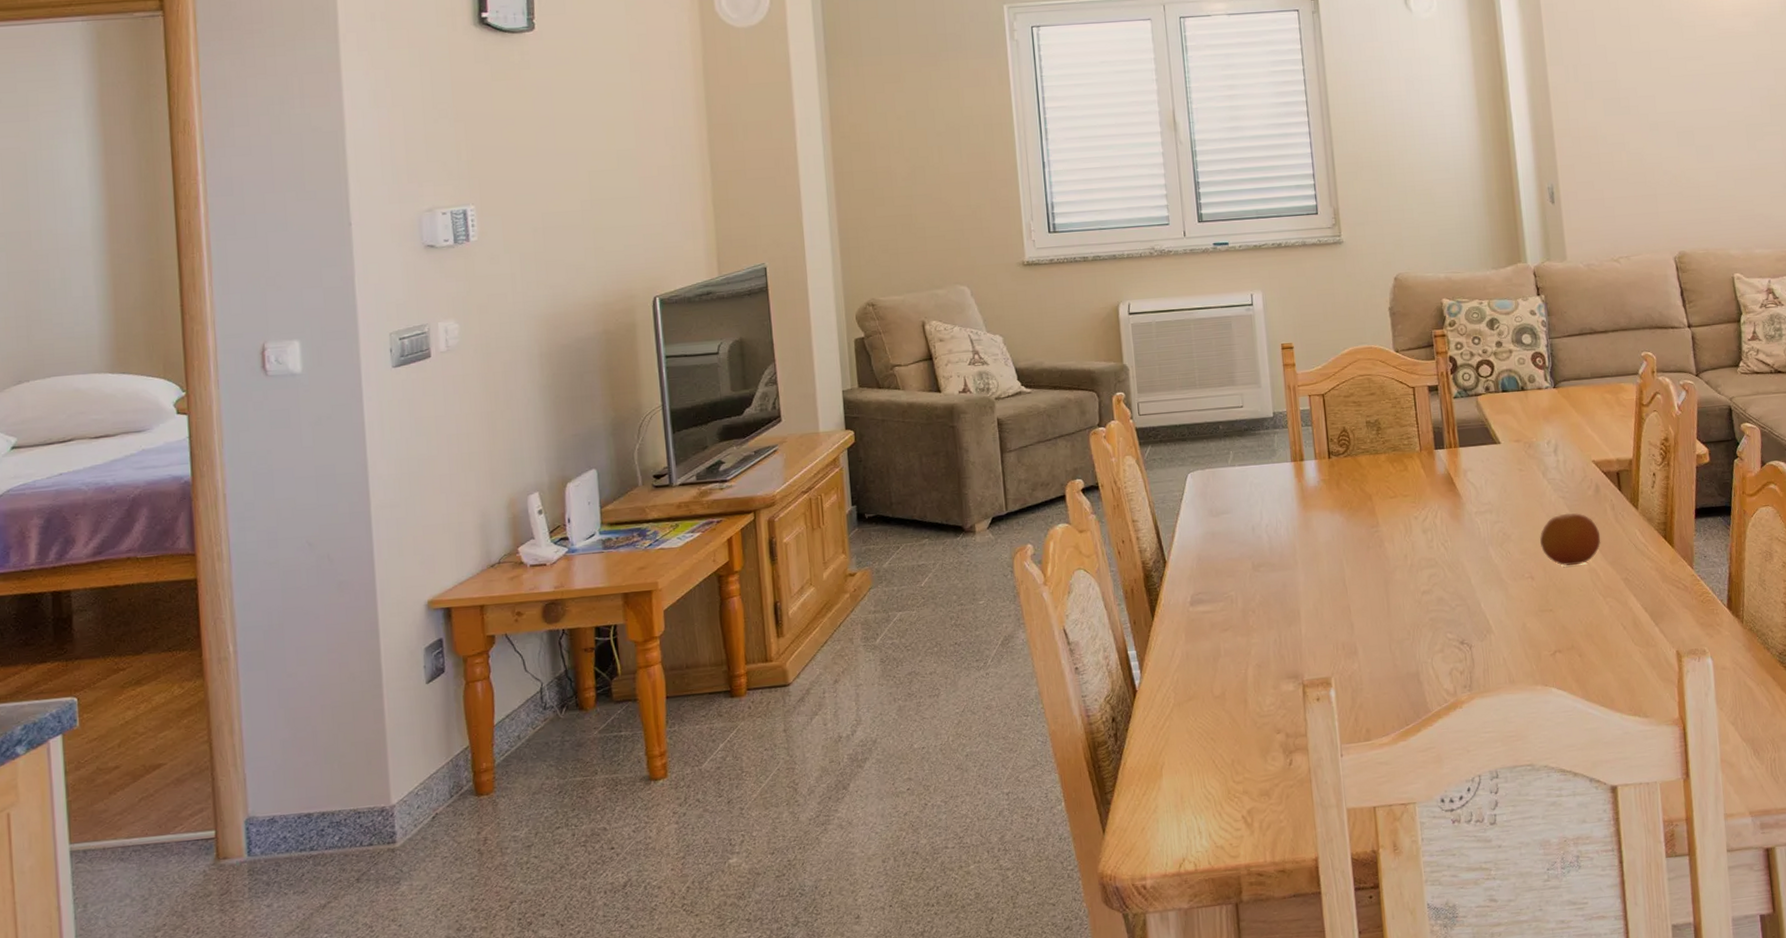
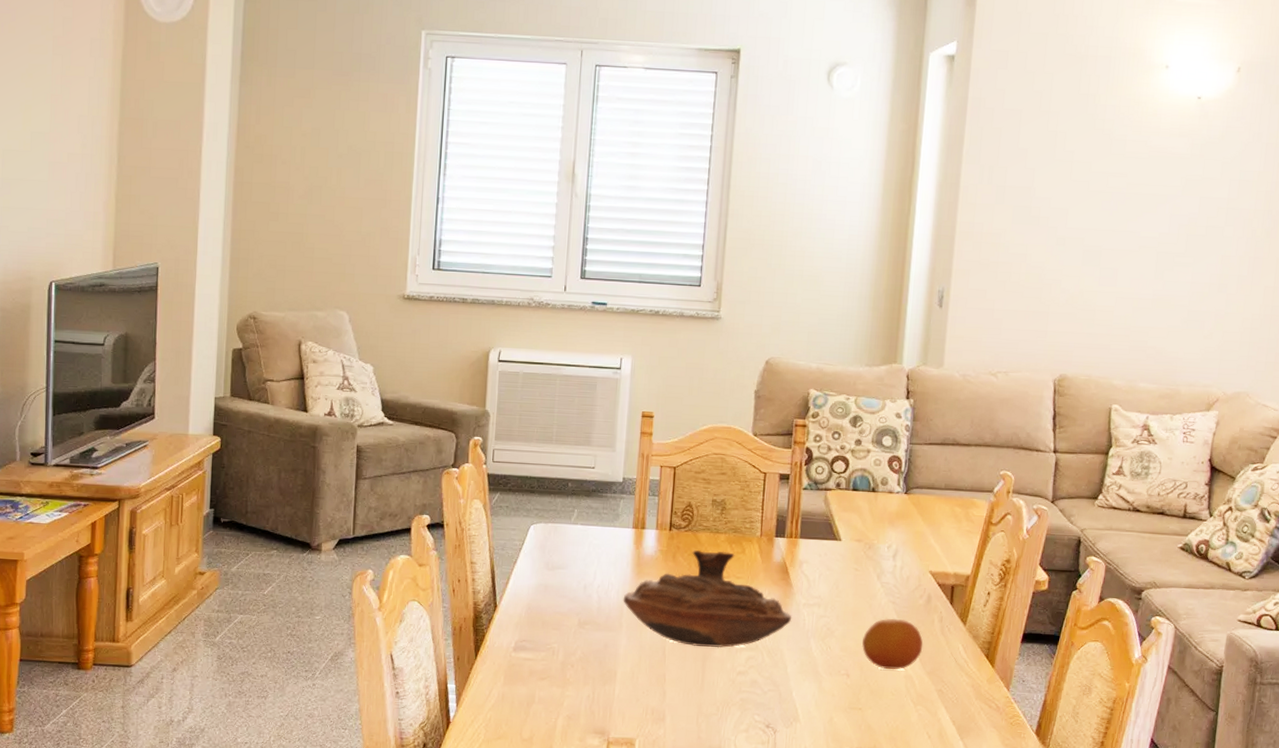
decorative bowl: none [1293,471,1467,572] -> present [623,550,792,648]

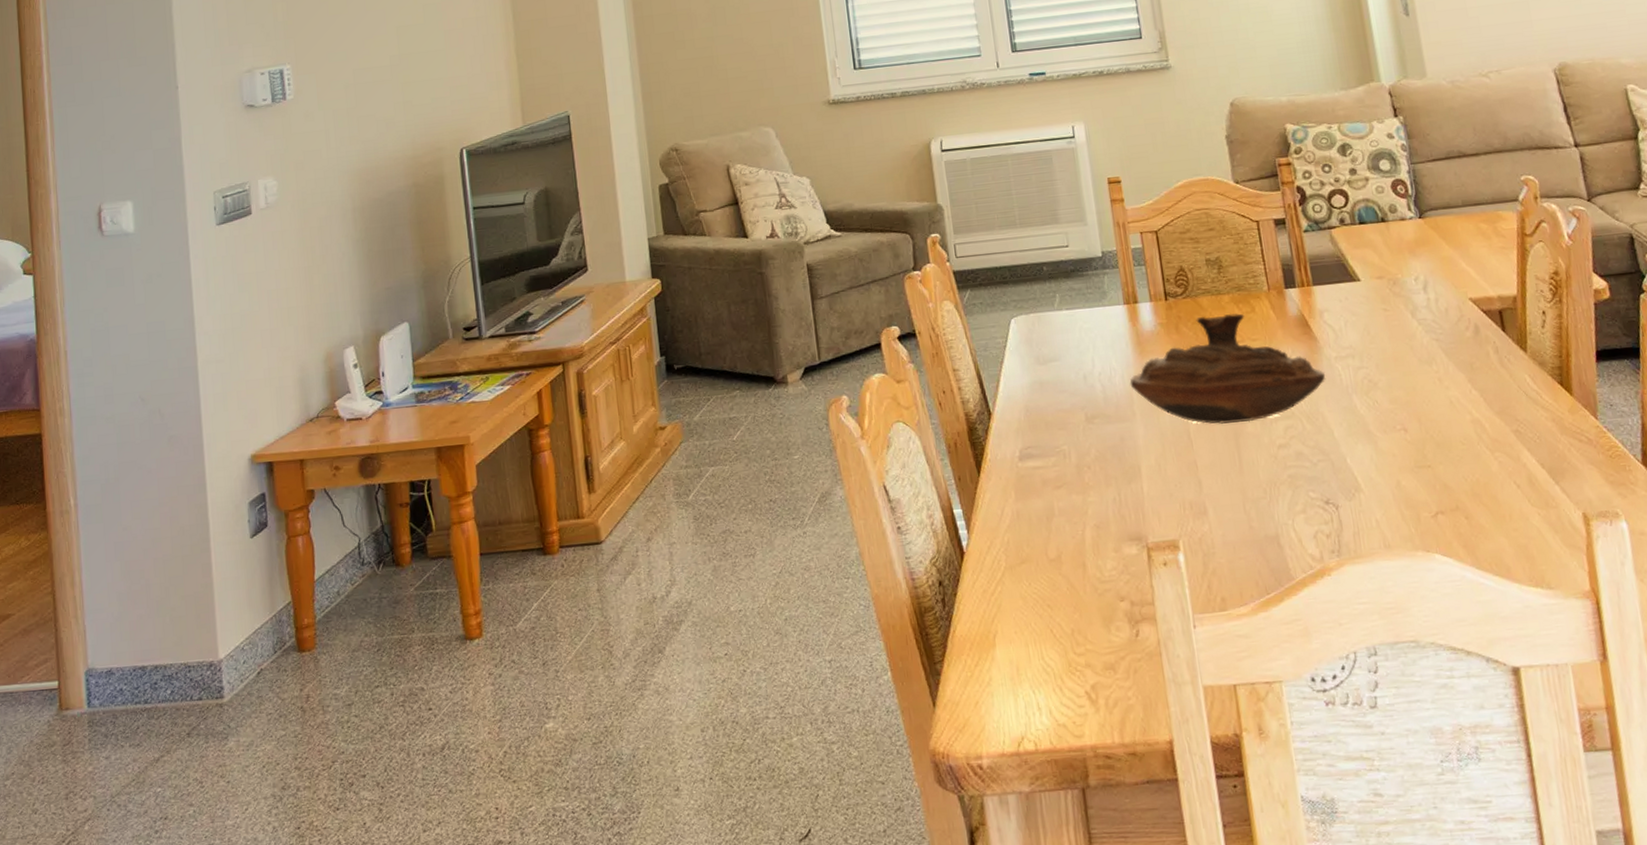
fruit: present [862,618,923,670] -> none [1412,357,1485,416]

